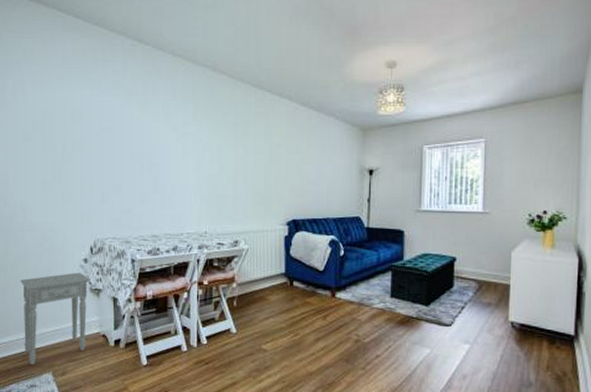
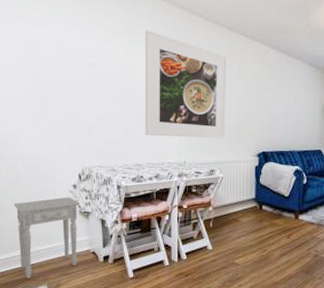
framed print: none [162,90,252,205] -> present [145,30,227,139]

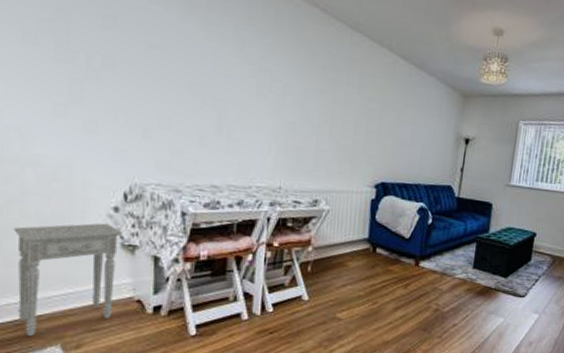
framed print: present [145,30,227,139] -> none [227,11,345,162]

